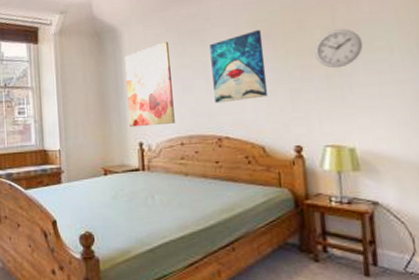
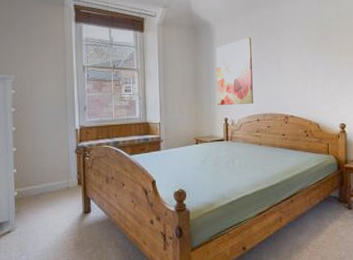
wall art: present [210,30,268,104] -> none [283,33,324,89]

